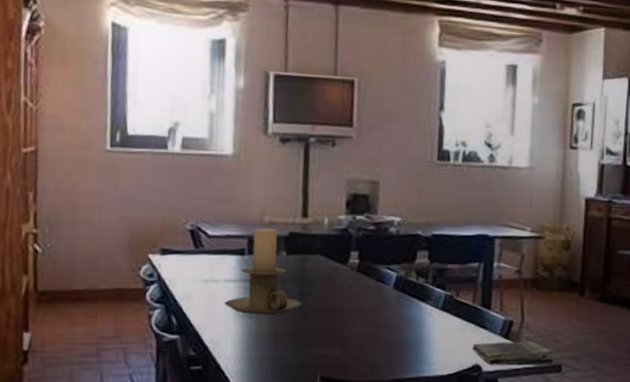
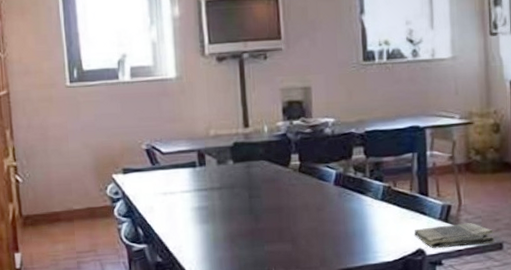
candle holder: present [225,228,302,315] -> none [183,141,252,220]

